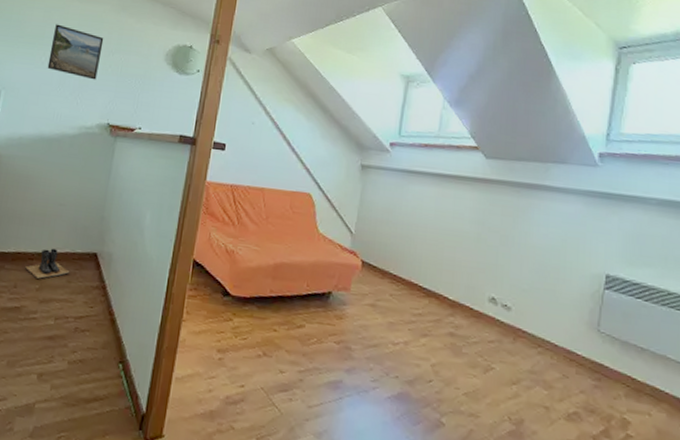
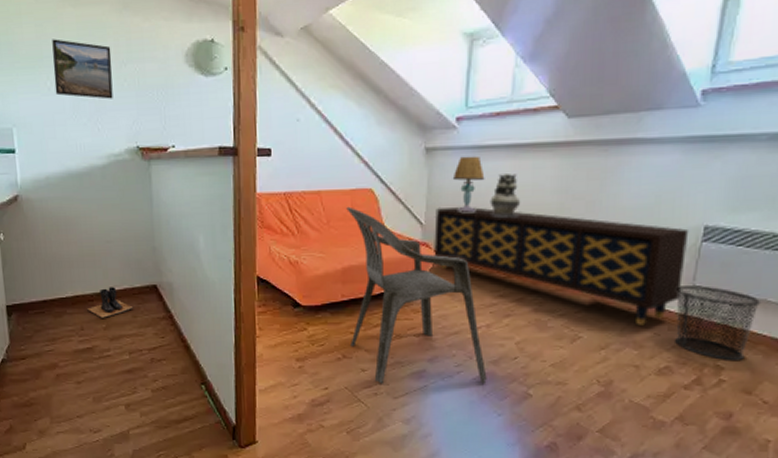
chair: none [272,206,402,405] -> present [346,206,487,384]
sideboard: none [360,219,593,365] -> present [434,206,689,325]
table lamp: none [382,177,412,229] -> present [452,156,485,212]
decorative urn: none [414,198,443,240] -> present [490,174,521,217]
waste bin: none [583,330,662,416] -> present [675,286,761,360]

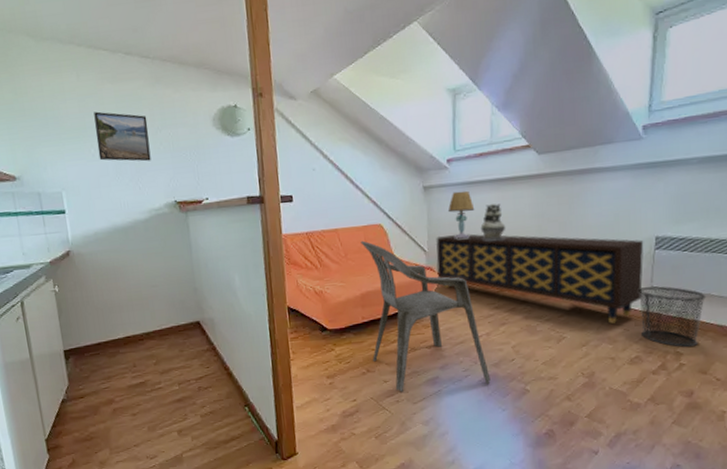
boots: present [87,287,134,318] -> none [138,326,180,355]

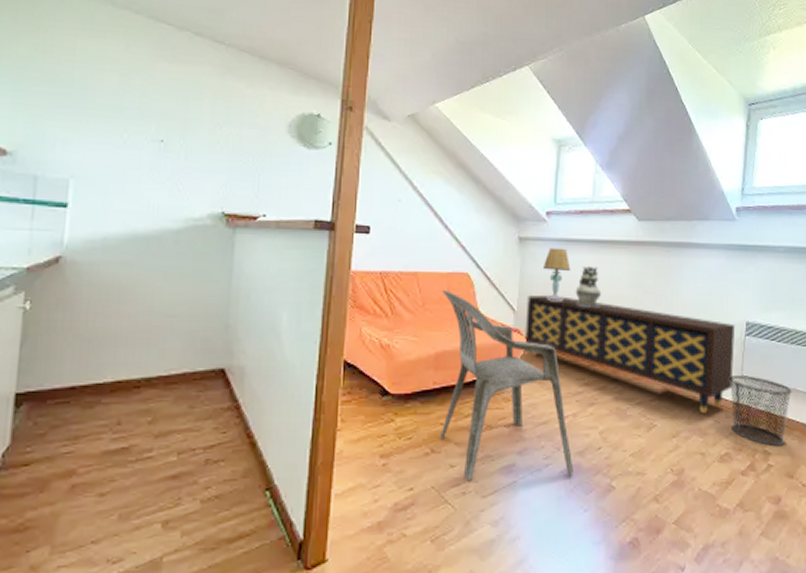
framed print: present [94,111,151,162] -> none [132,91,207,160]

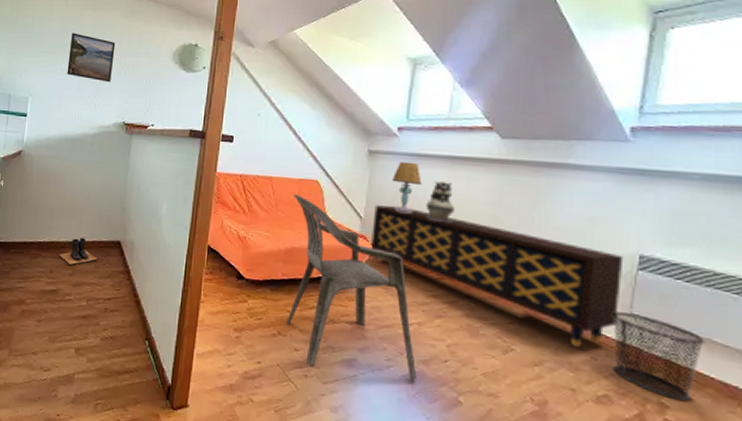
boots: none [130,370,192,409] -> present [59,237,98,265]
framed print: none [132,91,207,160] -> present [67,33,116,83]

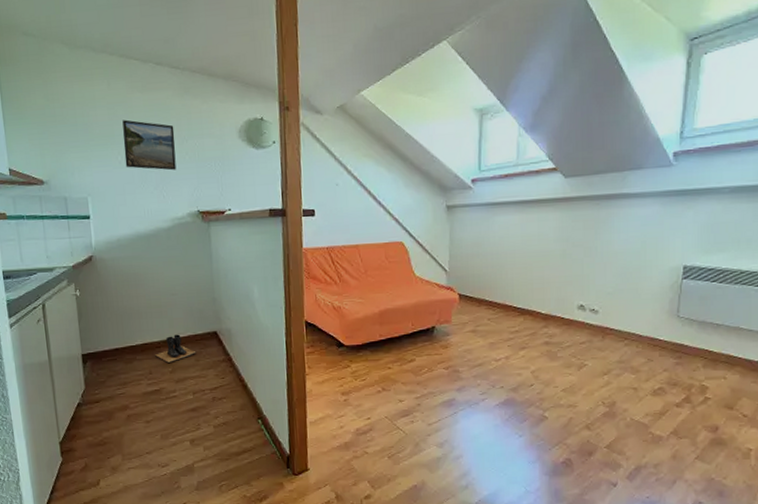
chair: present [286,193,417,383] -> none [381,257,508,413]
sideboard: present [371,204,624,347] -> none [456,254,671,353]
table lamp: present [391,161,422,213] -> none [470,211,498,260]
decorative urn: present [425,181,456,222] -> none [503,226,530,263]
waste bin: present [613,312,706,401] -> none [664,317,735,380]

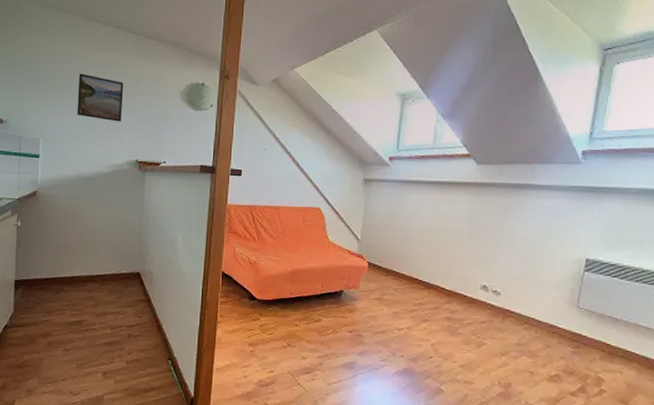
boots: present [155,334,197,363] -> none [81,271,119,297]

